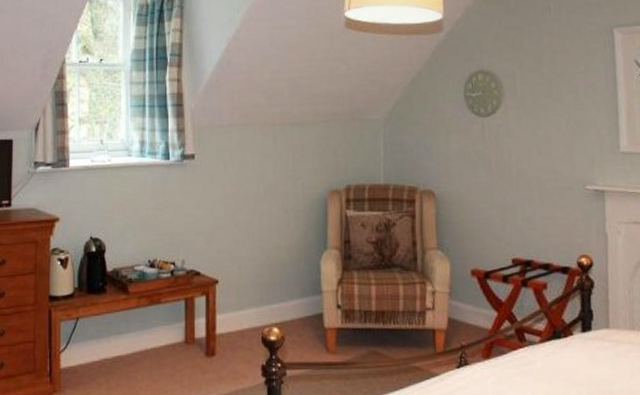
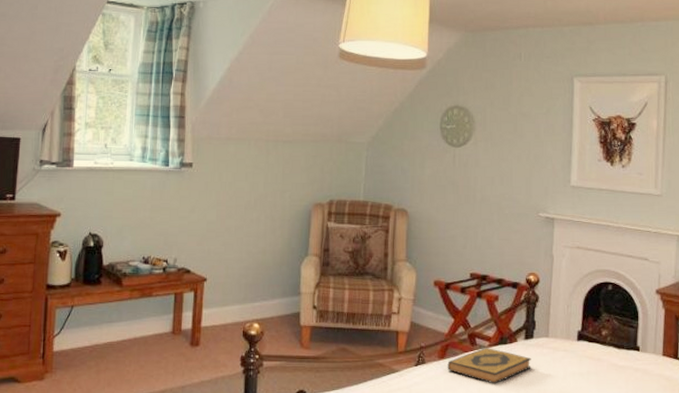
hardback book: none [494,344,592,386] -> present [447,348,531,384]

